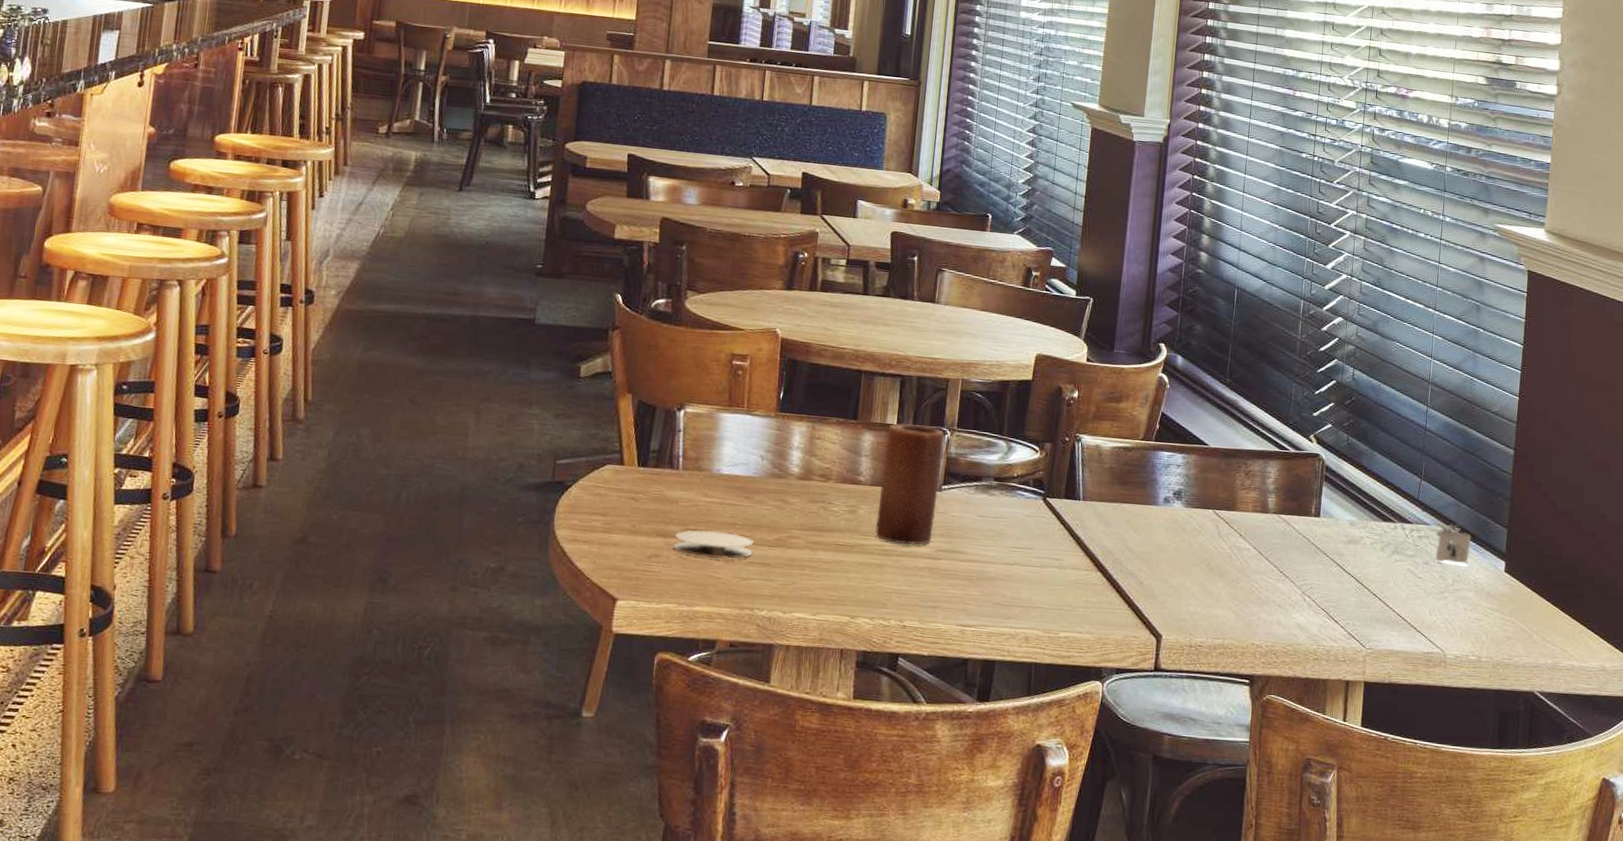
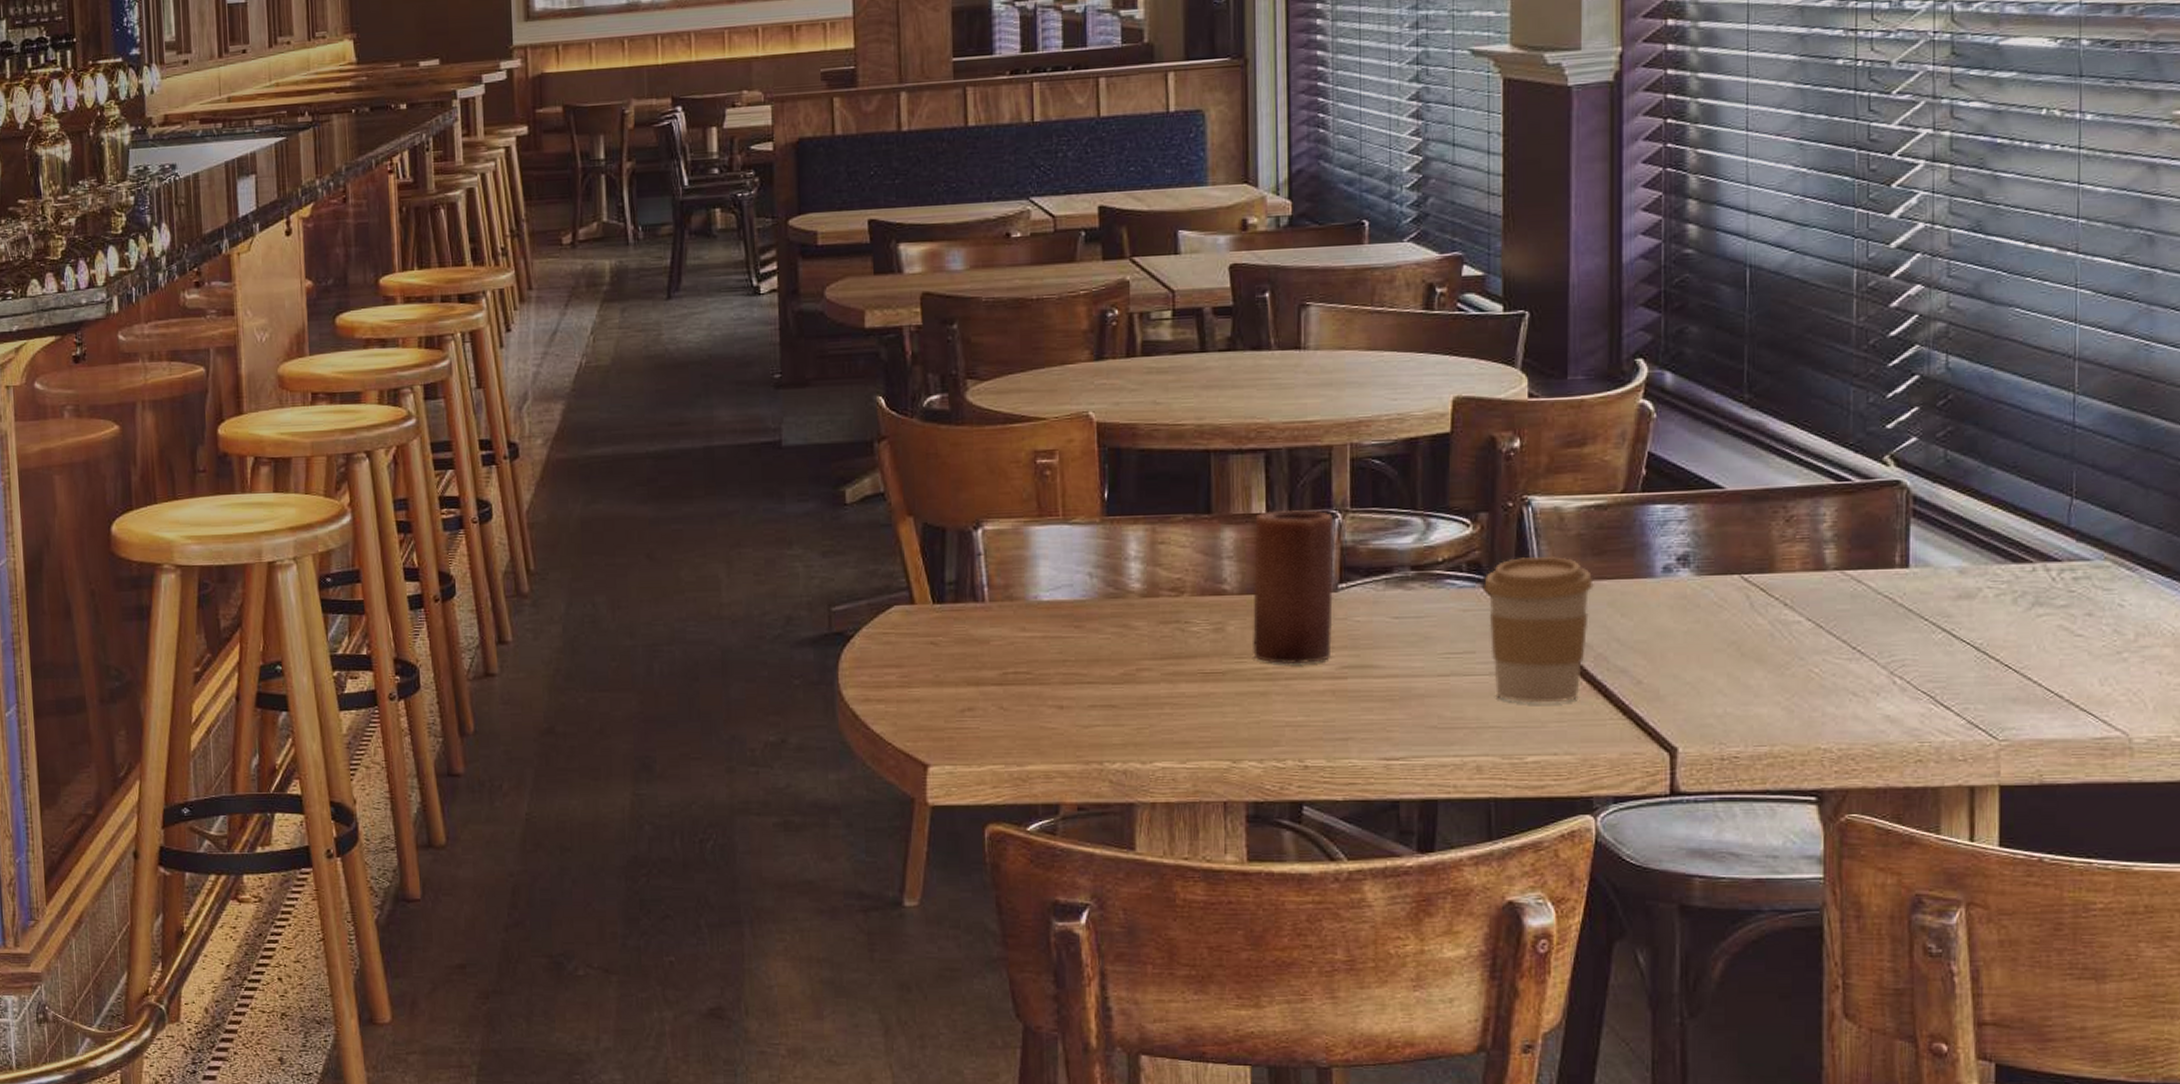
coaster: present [673,530,754,559] -> none [989,671,1093,706]
coffee cup: none [1043,480,1118,593] -> present [1484,555,1594,704]
napkin holder: present [1435,523,1472,564] -> none [2102,553,2163,611]

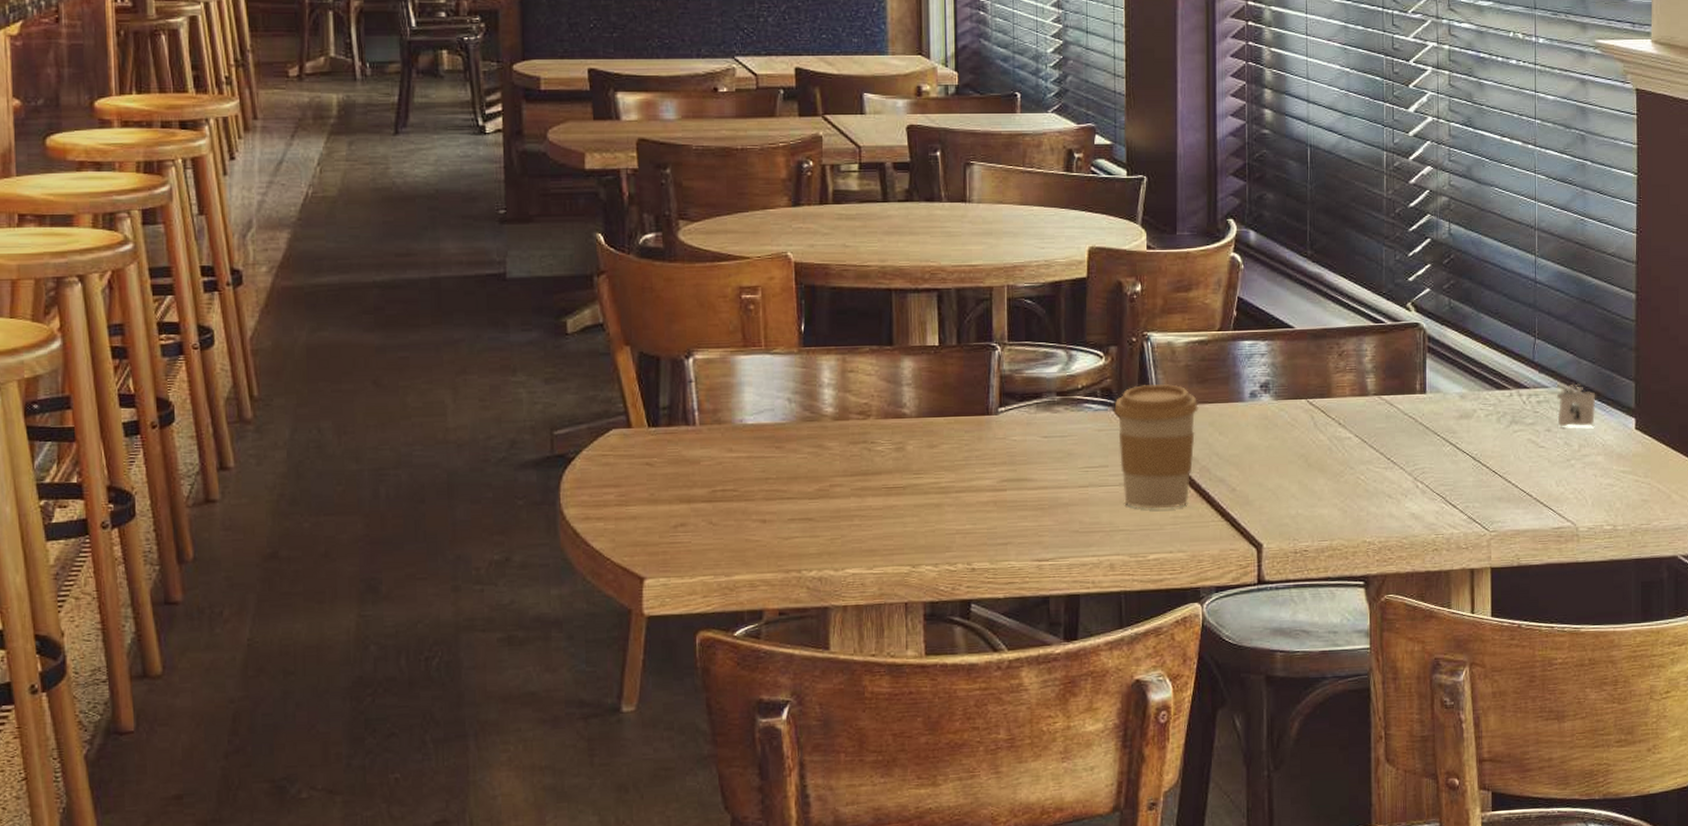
candle: present [1253,509,1334,665] -> none [928,342,995,479]
napkin holder: none [2102,553,2163,611] -> present [1556,382,1596,427]

